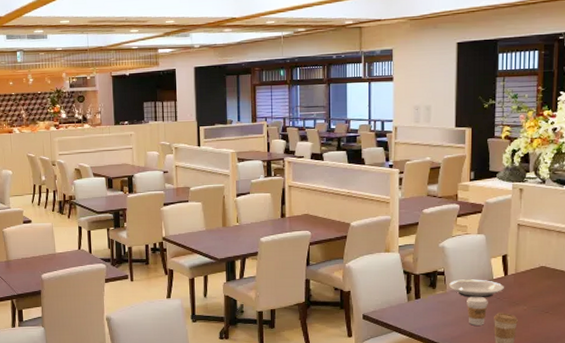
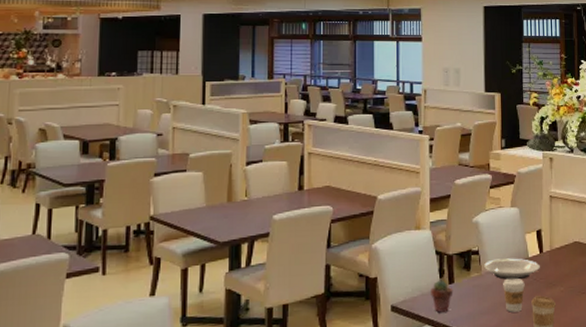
potted succulent: none [398,295,419,322] -> present [431,280,454,313]

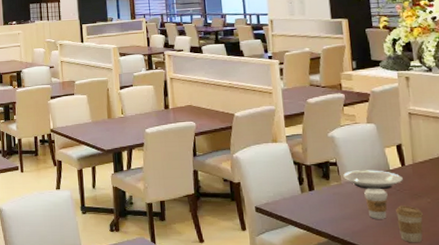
potted succulent: present [431,280,454,313] -> none [291,187,314,215]

